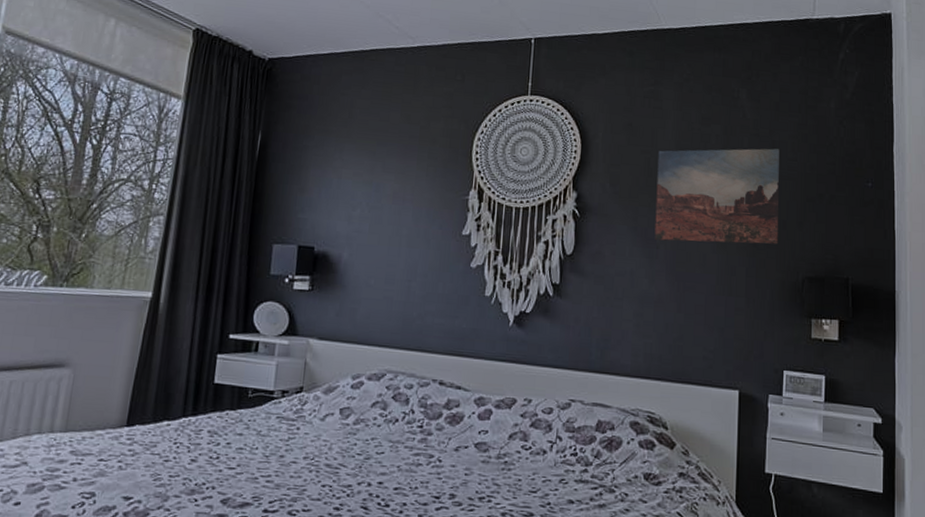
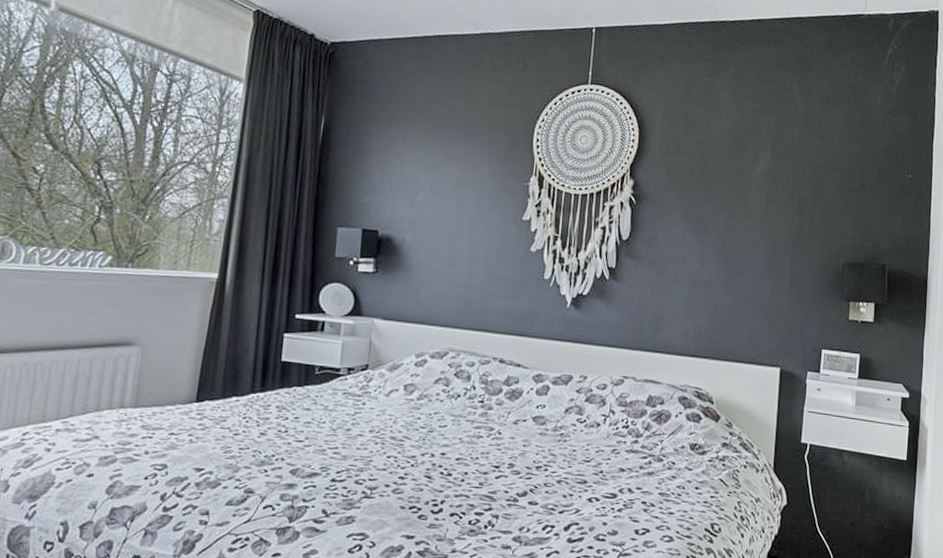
wall art: present [654,148,780,244] -> none [706,140,827,232]

